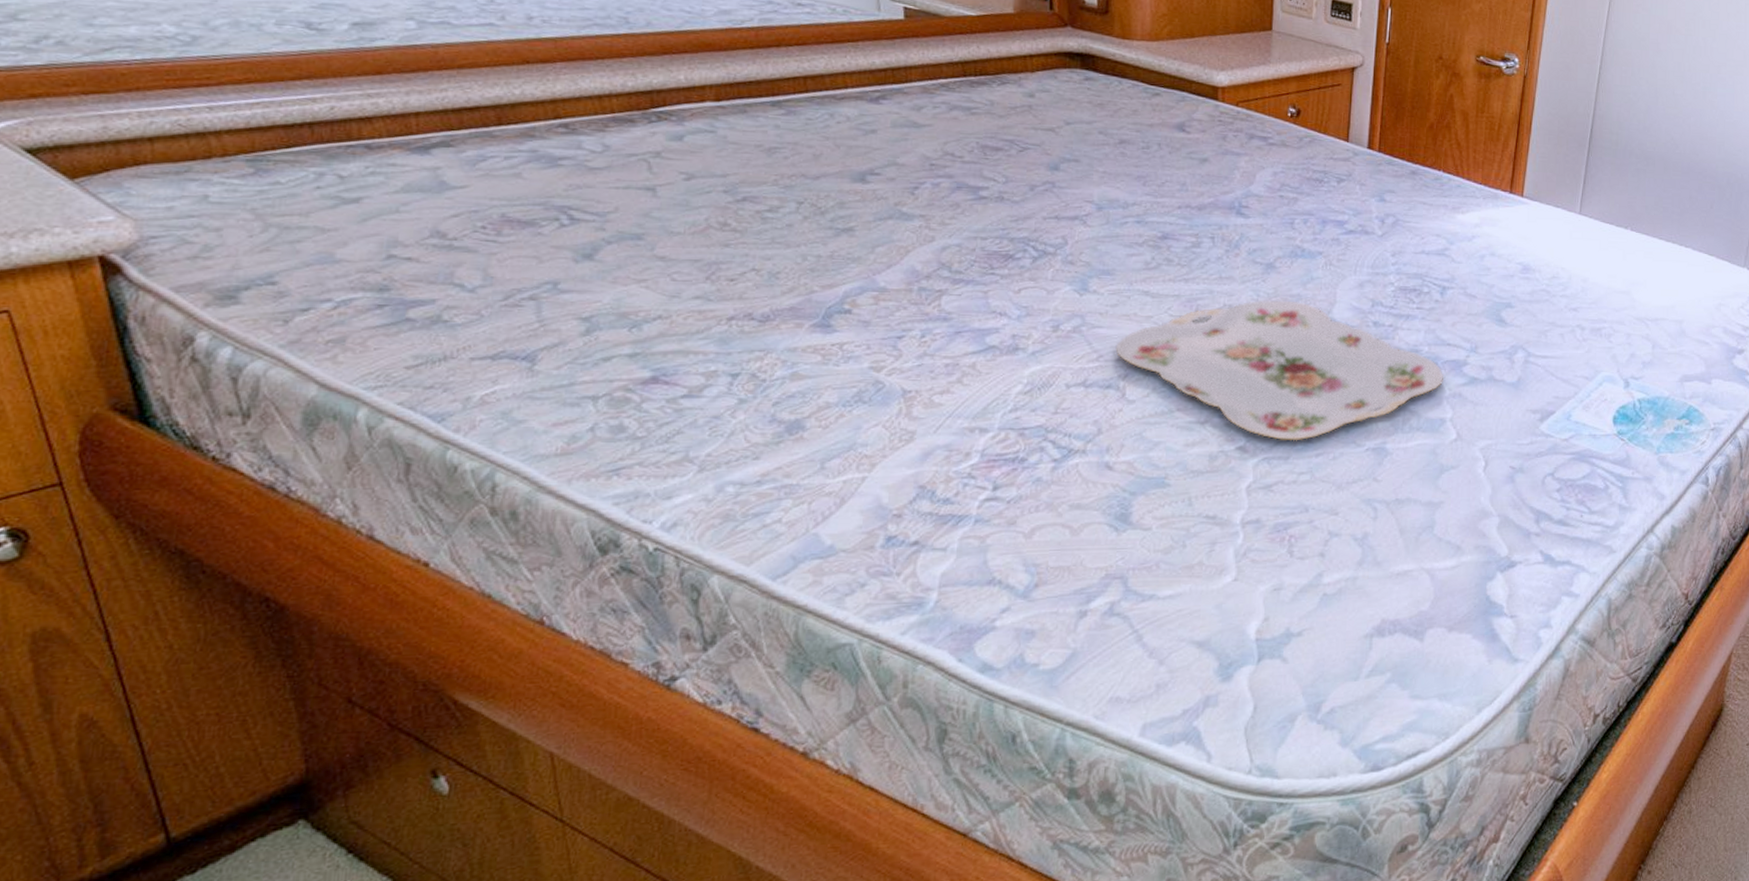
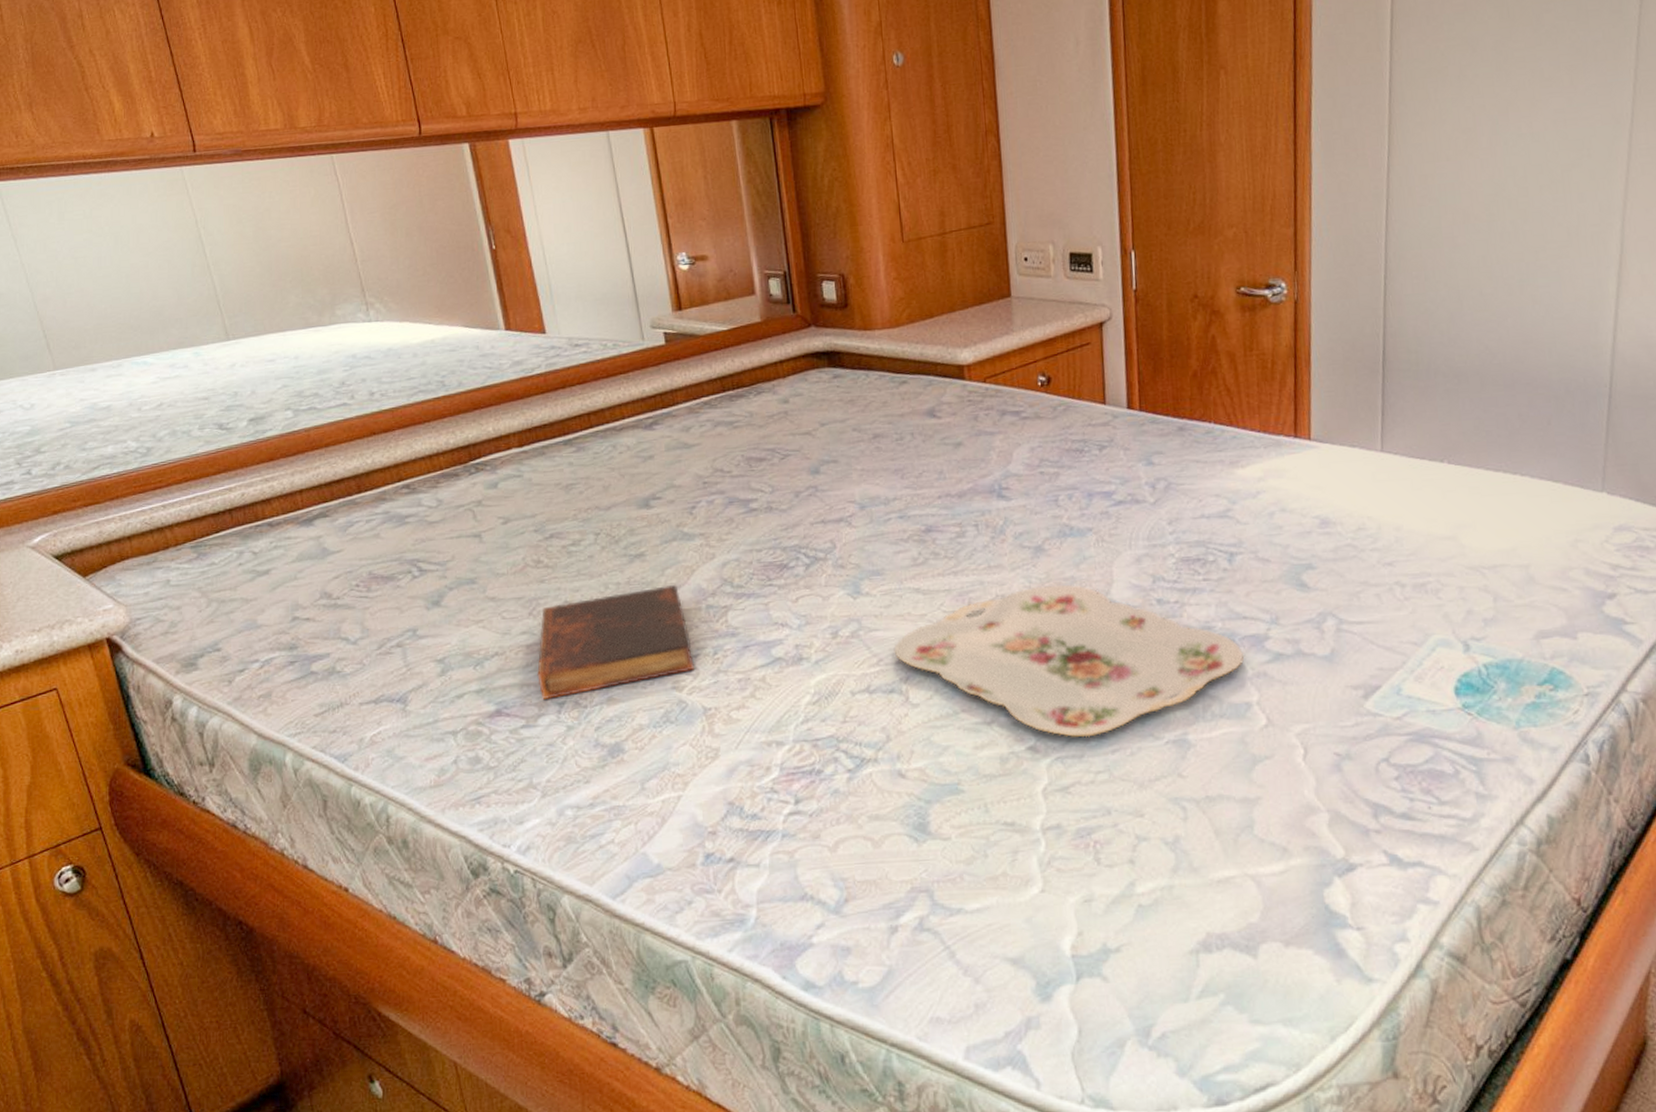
book: none [708,263,897,371] -> present [537,584,694,700]

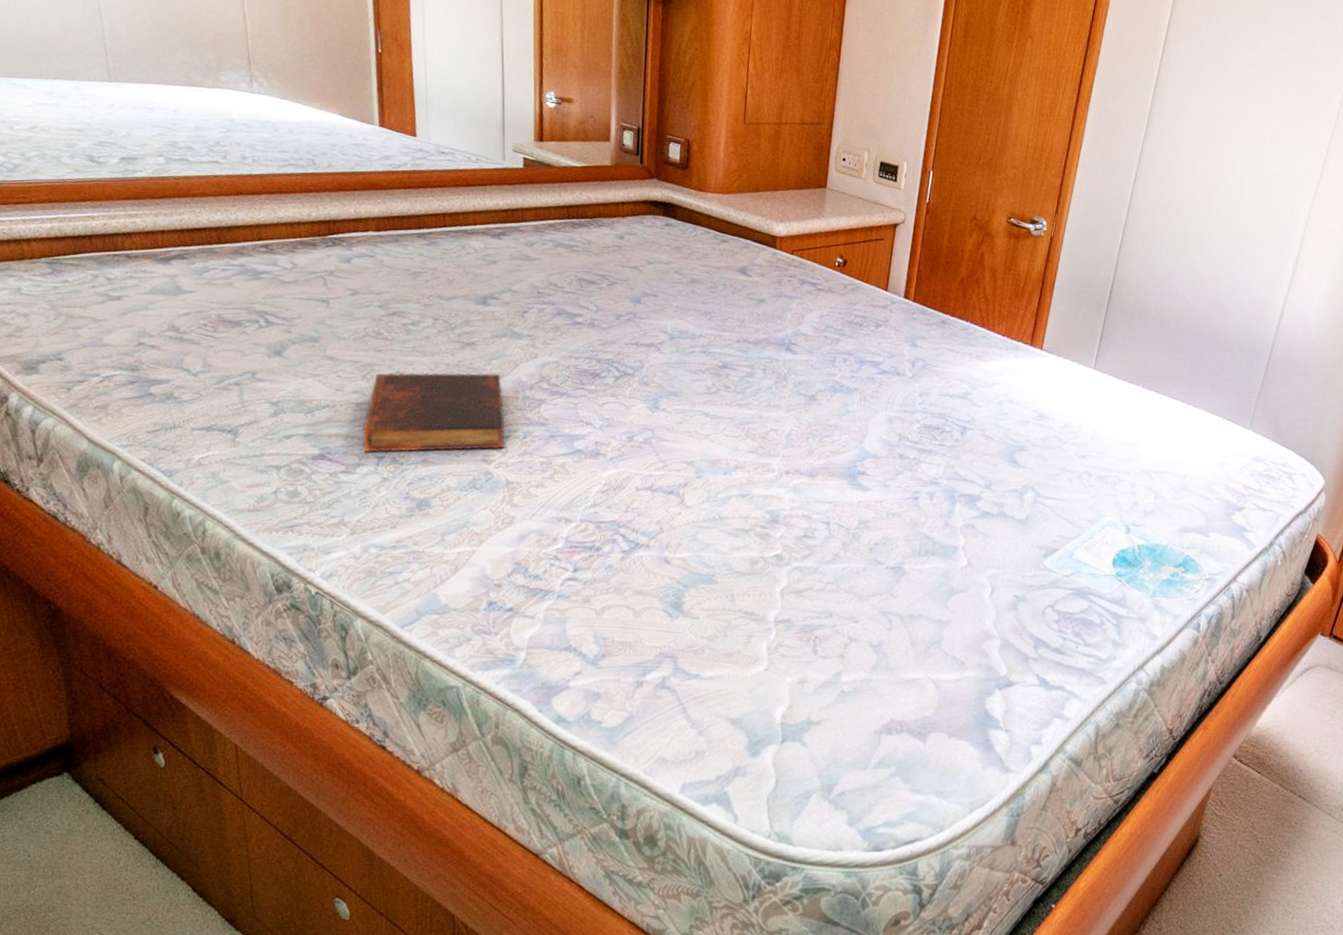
serving tray: present [894,585,1245,738] -> none [678,428,960,554]

